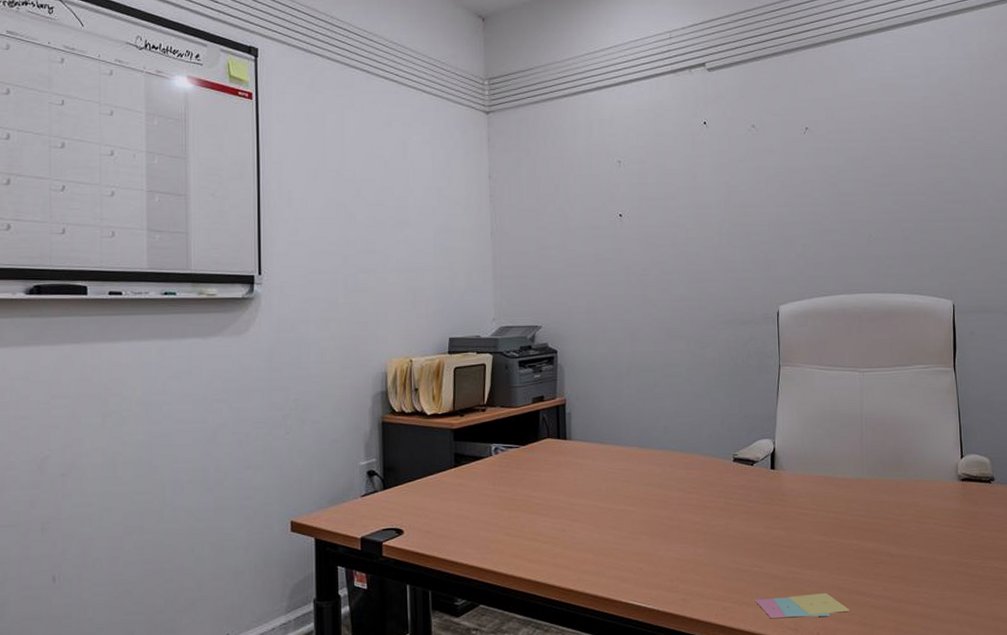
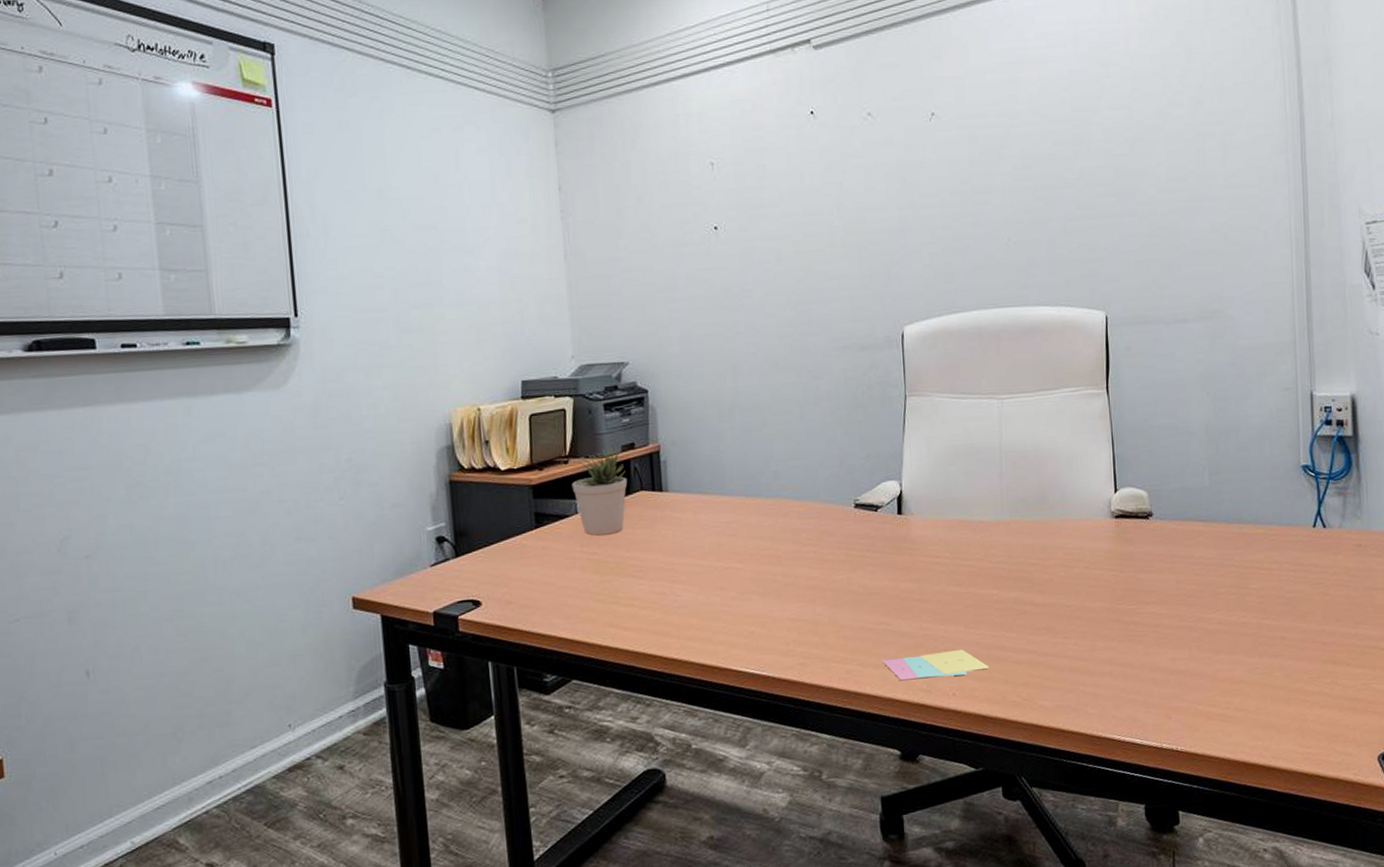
potted plant: none [488,398,537,476] -> present [571,446,628,536]

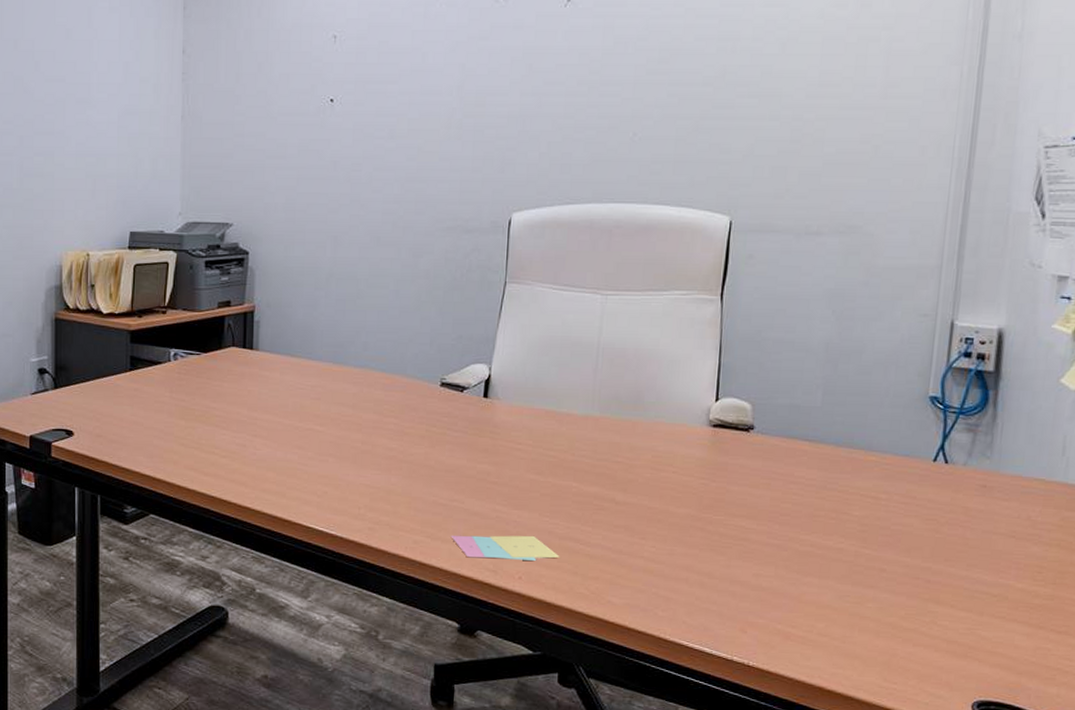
potted plant: present [571,446,628,536] -> none [167,302,221,384]

